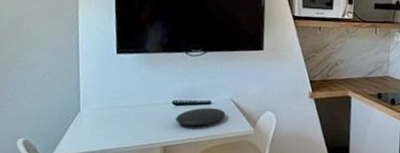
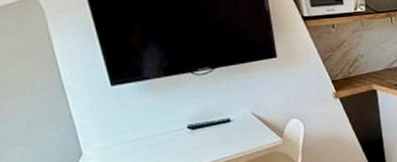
plate: present [176,107,226,126] -> none [195,124,249,148]

